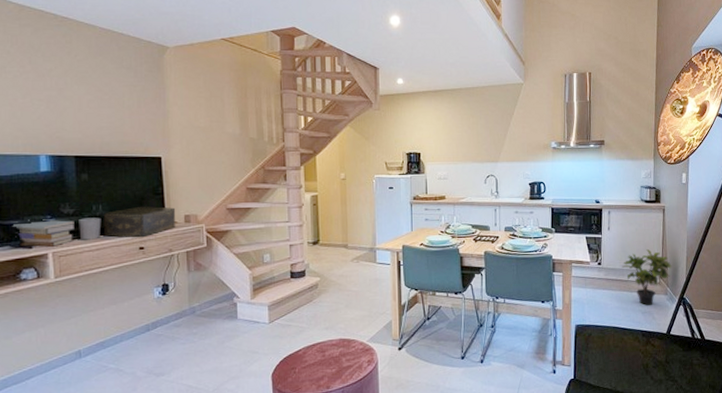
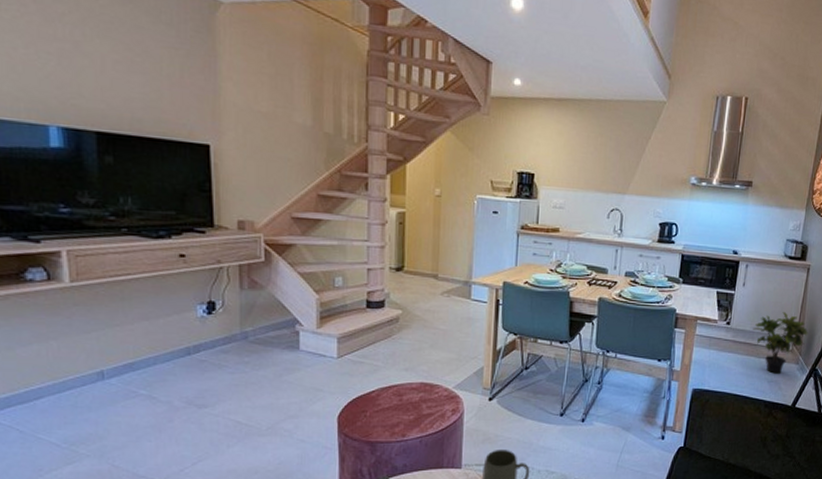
books: present [12,219,75,247] -> none [13,207,96,244]
candle holder: present [79,217,101,240] -> none [101,211,131,240]
decorative box: present [104,206,176,238] -> none [134,203,227,243]

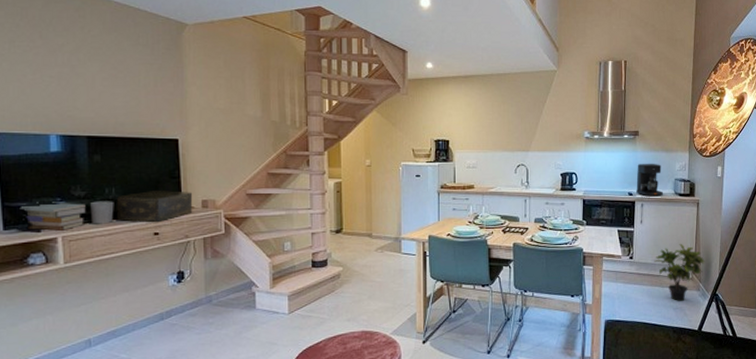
books: none [13,207,96,244] -> present [20,202,86,231]
candle holder: none [101,211,131,240] -> present [90,201,114,224]
decorative box: none [134,203,227,243] -> present [117,189,193,223]
coffee maker: none [742,219,774,258] -> present [636,163,663,197]

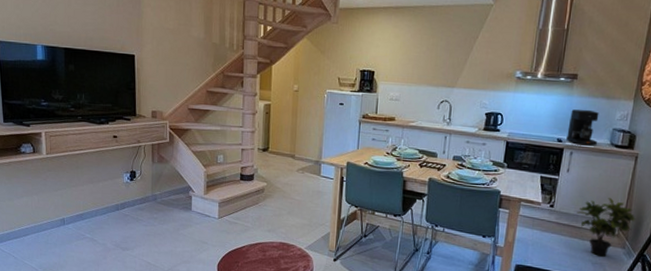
books: present [20,202,86,231] -> none [15,101,63,127]
candle holder: present [90,201,114,224] -> none [66,104,84,125]
decorative box: present [117,189,193,223] -> none [86,98,145,128]

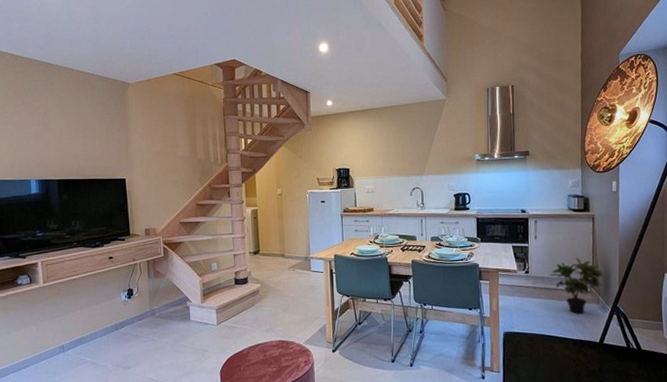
coffee maker: present [566,109,599,146] -> none [528,181,556,213]

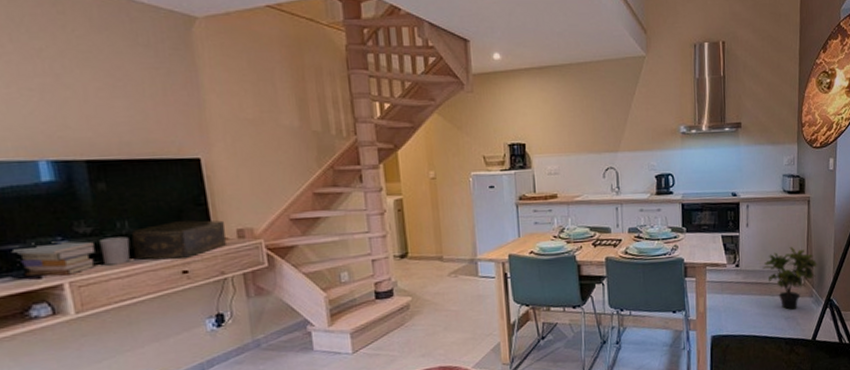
books: none [10,233,58,257] -> present [11,241,95,277]
candle holder: none [61,232,79,251] -> present [99,236,130,266]
decorative box: none [81,221,138,249] -> present [132,220,226,260]

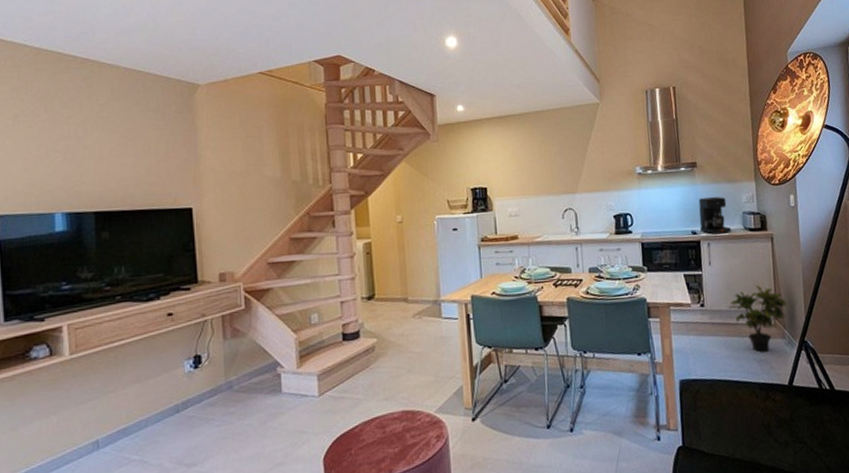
books: present [11,241,95,277] -> none [22,286,93,320]
candle holder: present [99,236,130,266] -> none [98,281,124,309]
decorative box: present [132,220,226,260] -> none [127,265,209,303]
coffee maker: none [740,158,770,197] -> present [698,196,731,235]

